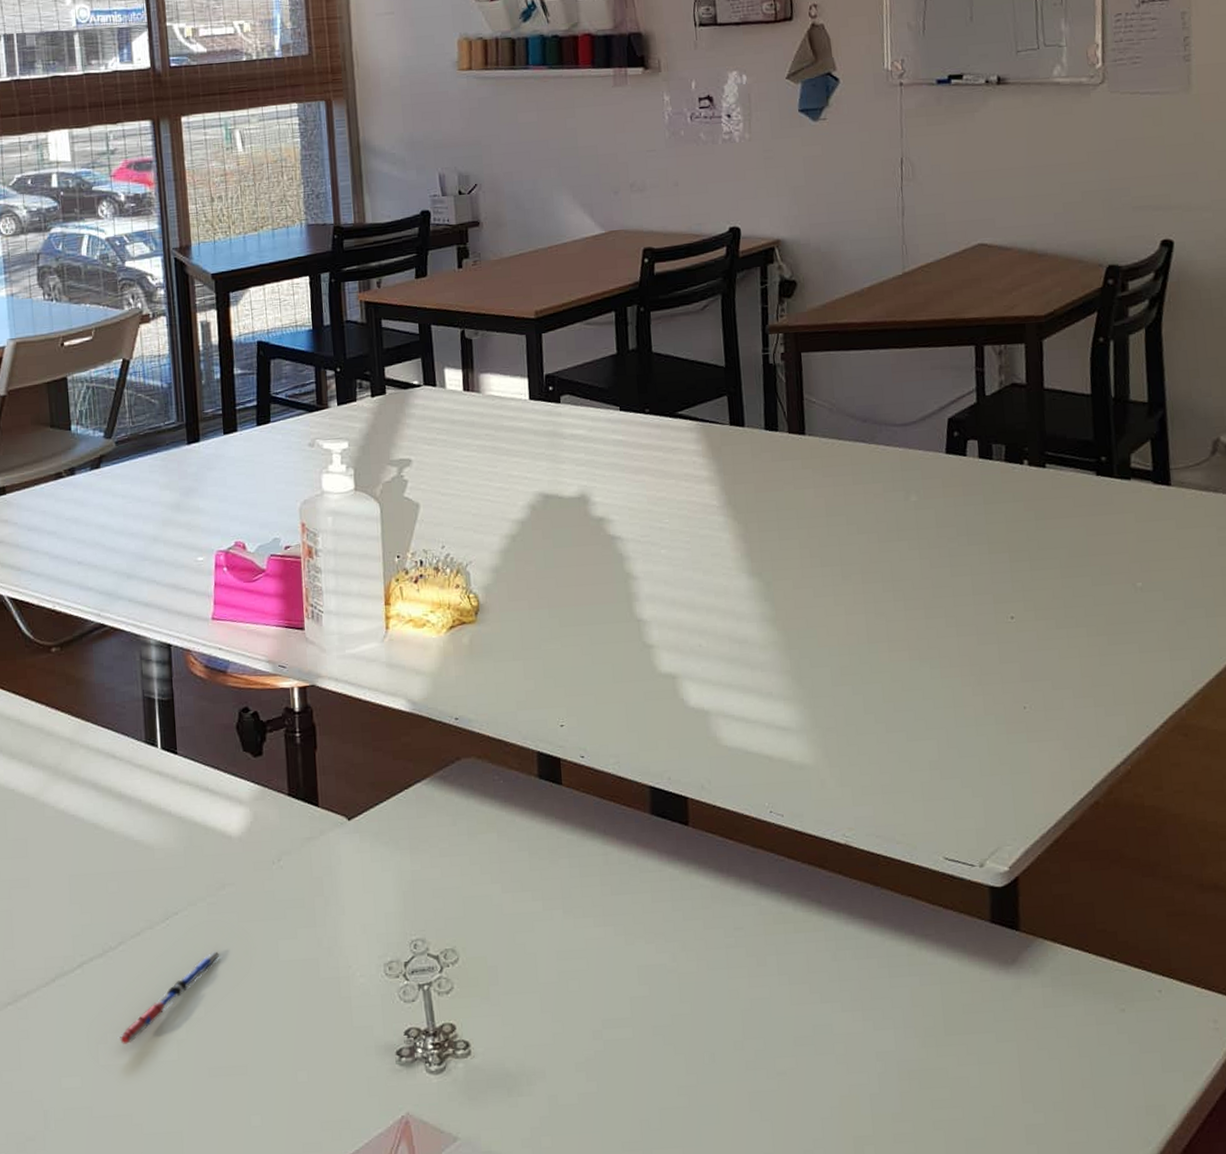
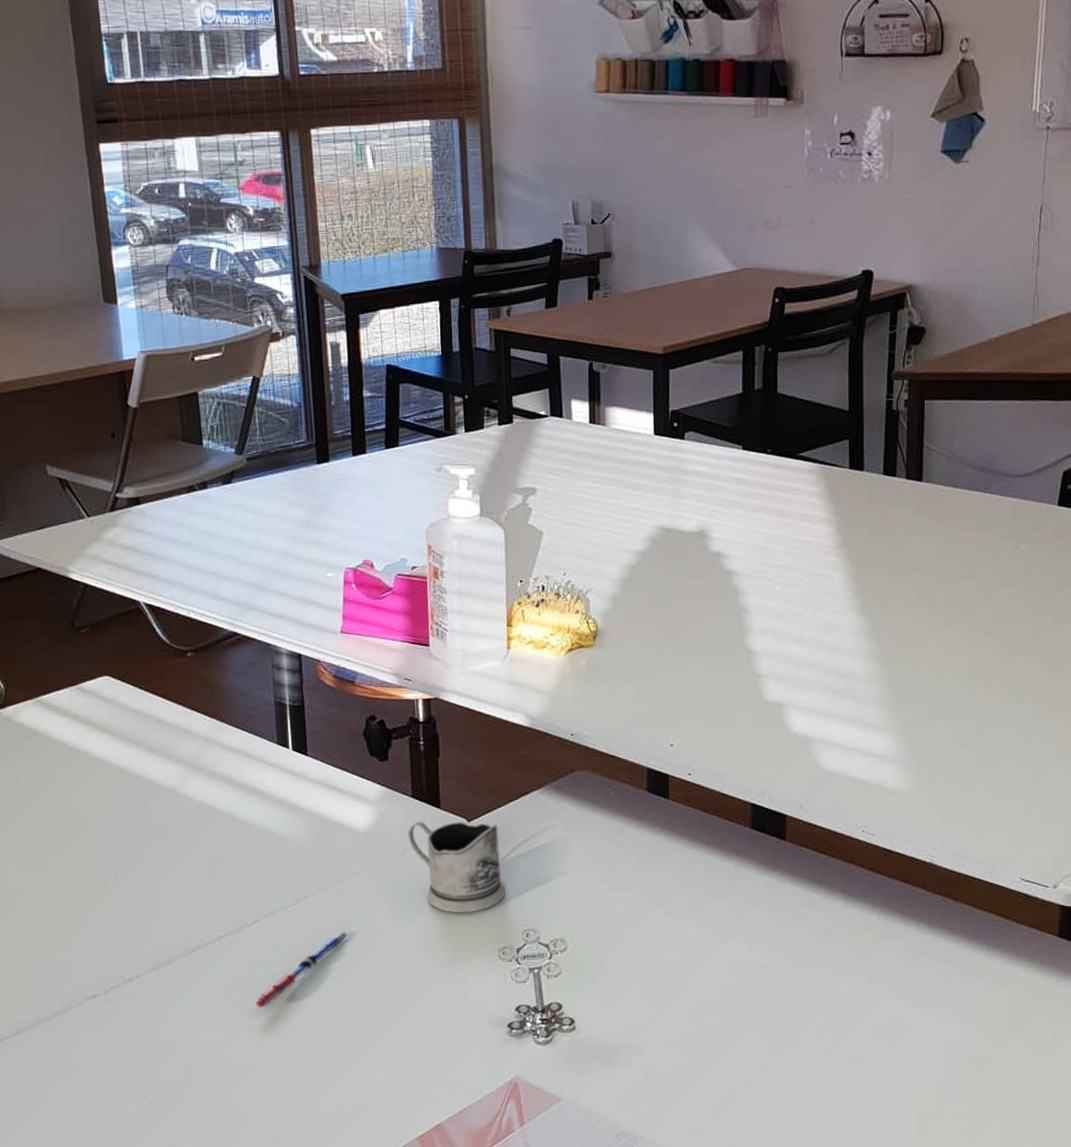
tea glass holder: none [284,820,391,924] -> present [408,821,506,913]

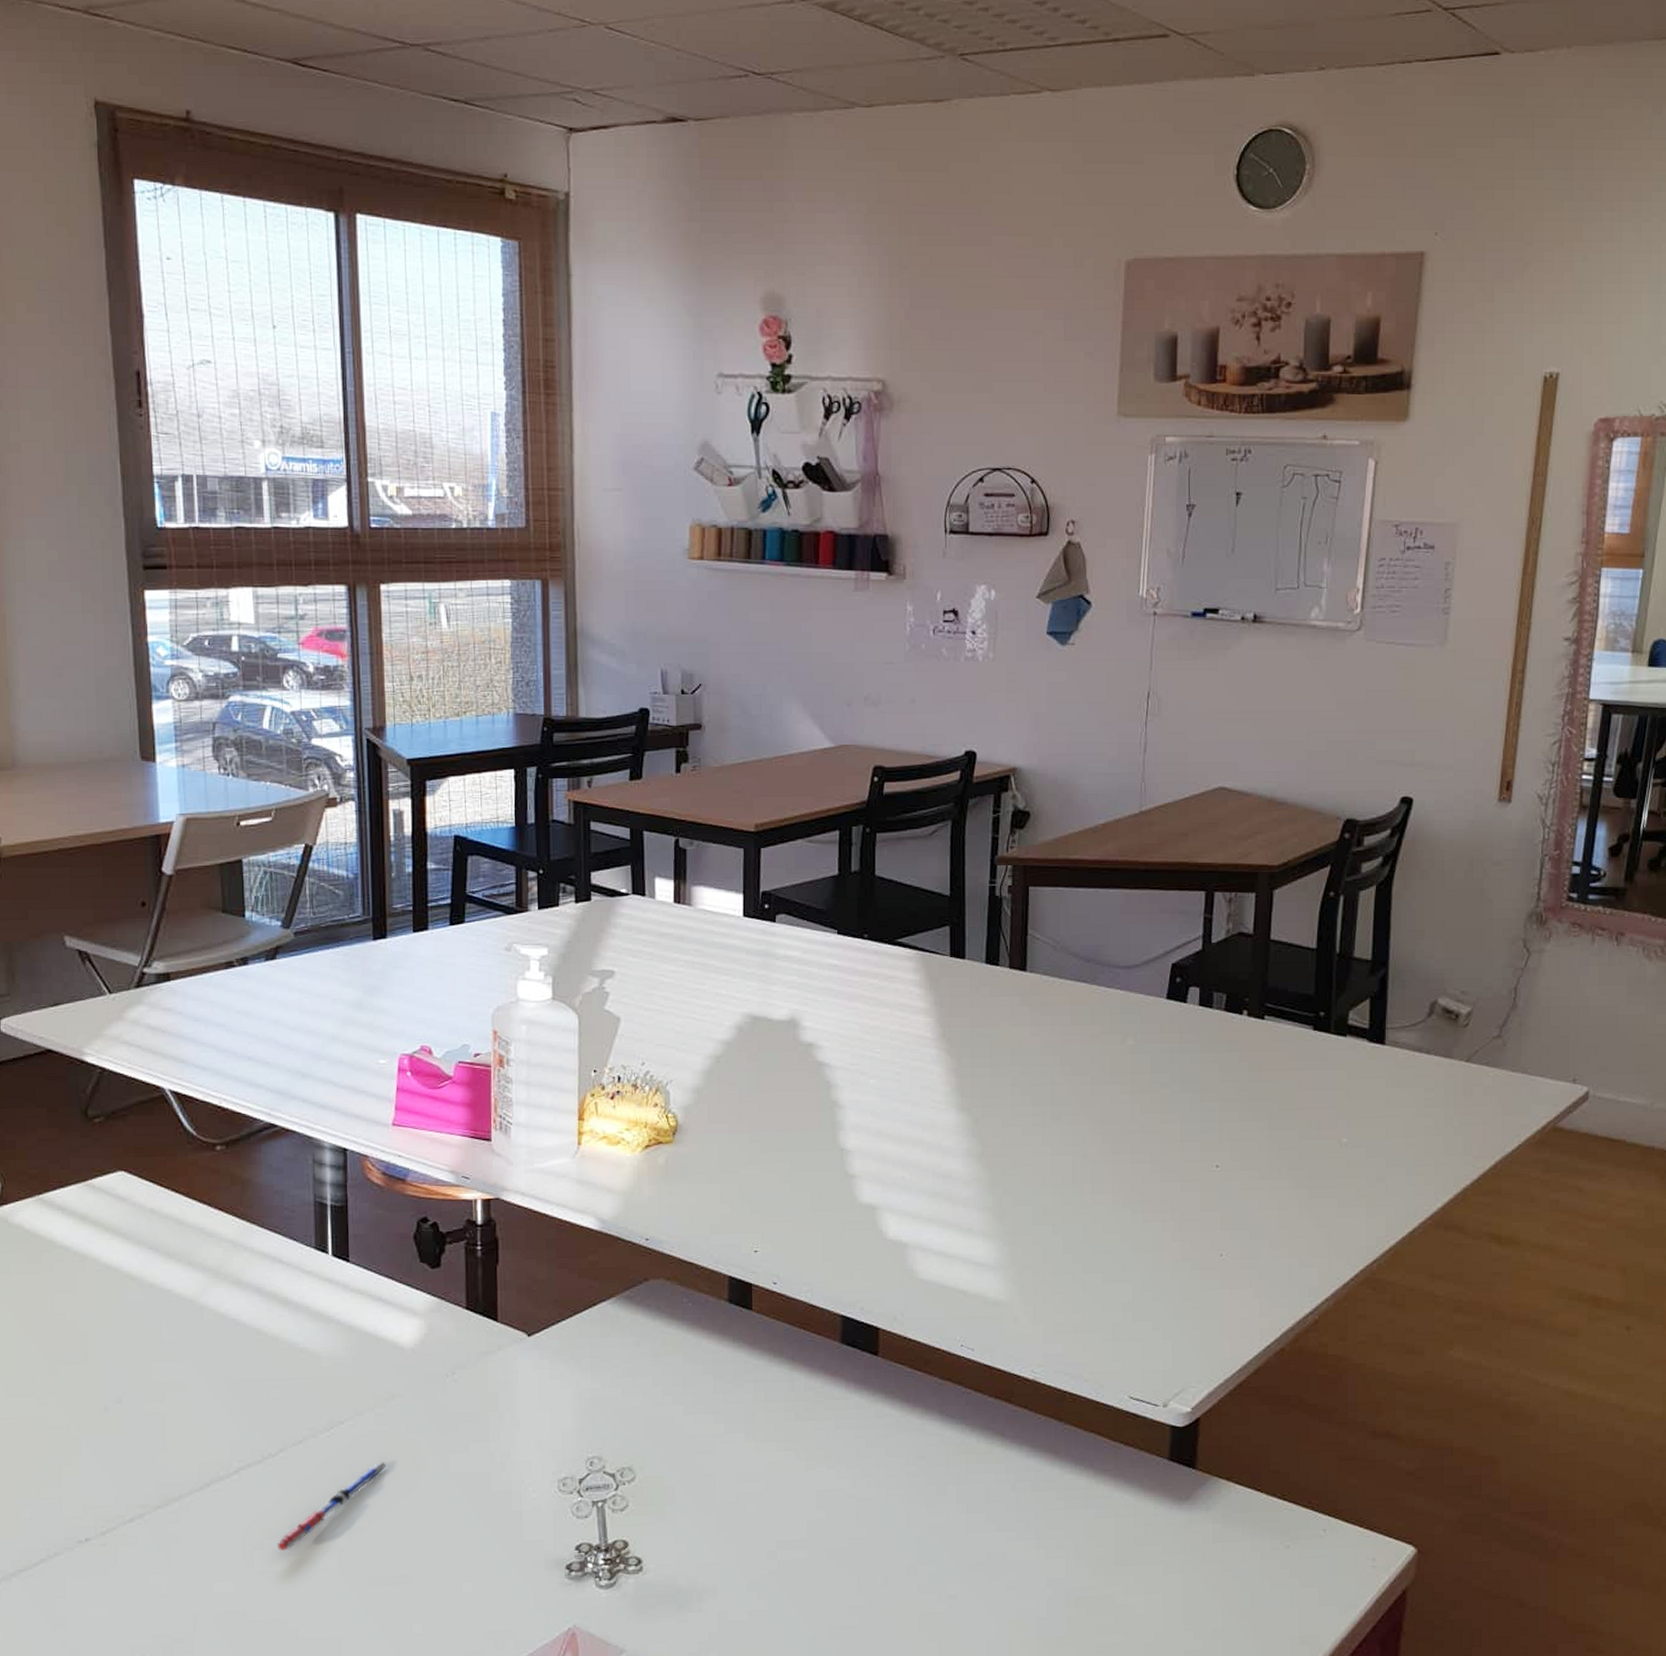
tea glass holder: present [408,821,506,913] -> none [460,1335,569,1440]

